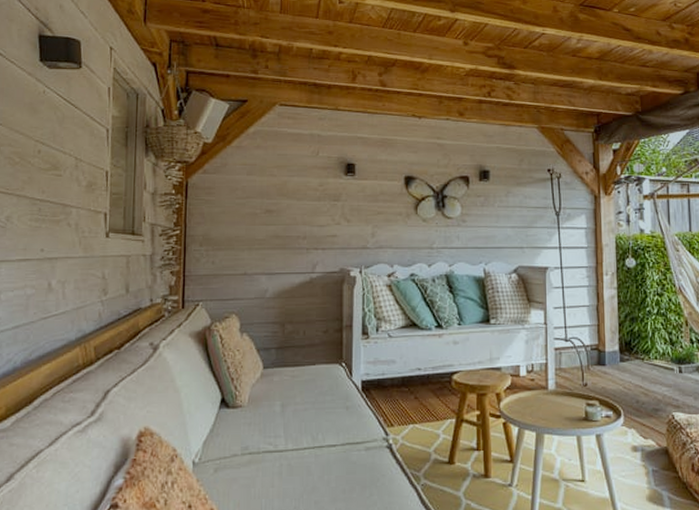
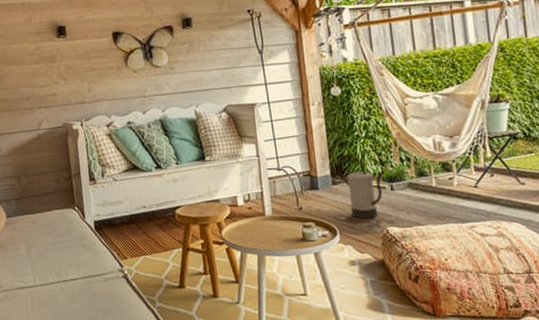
watering can: none [626,330,674,402] -> present [337,154,385,219]

